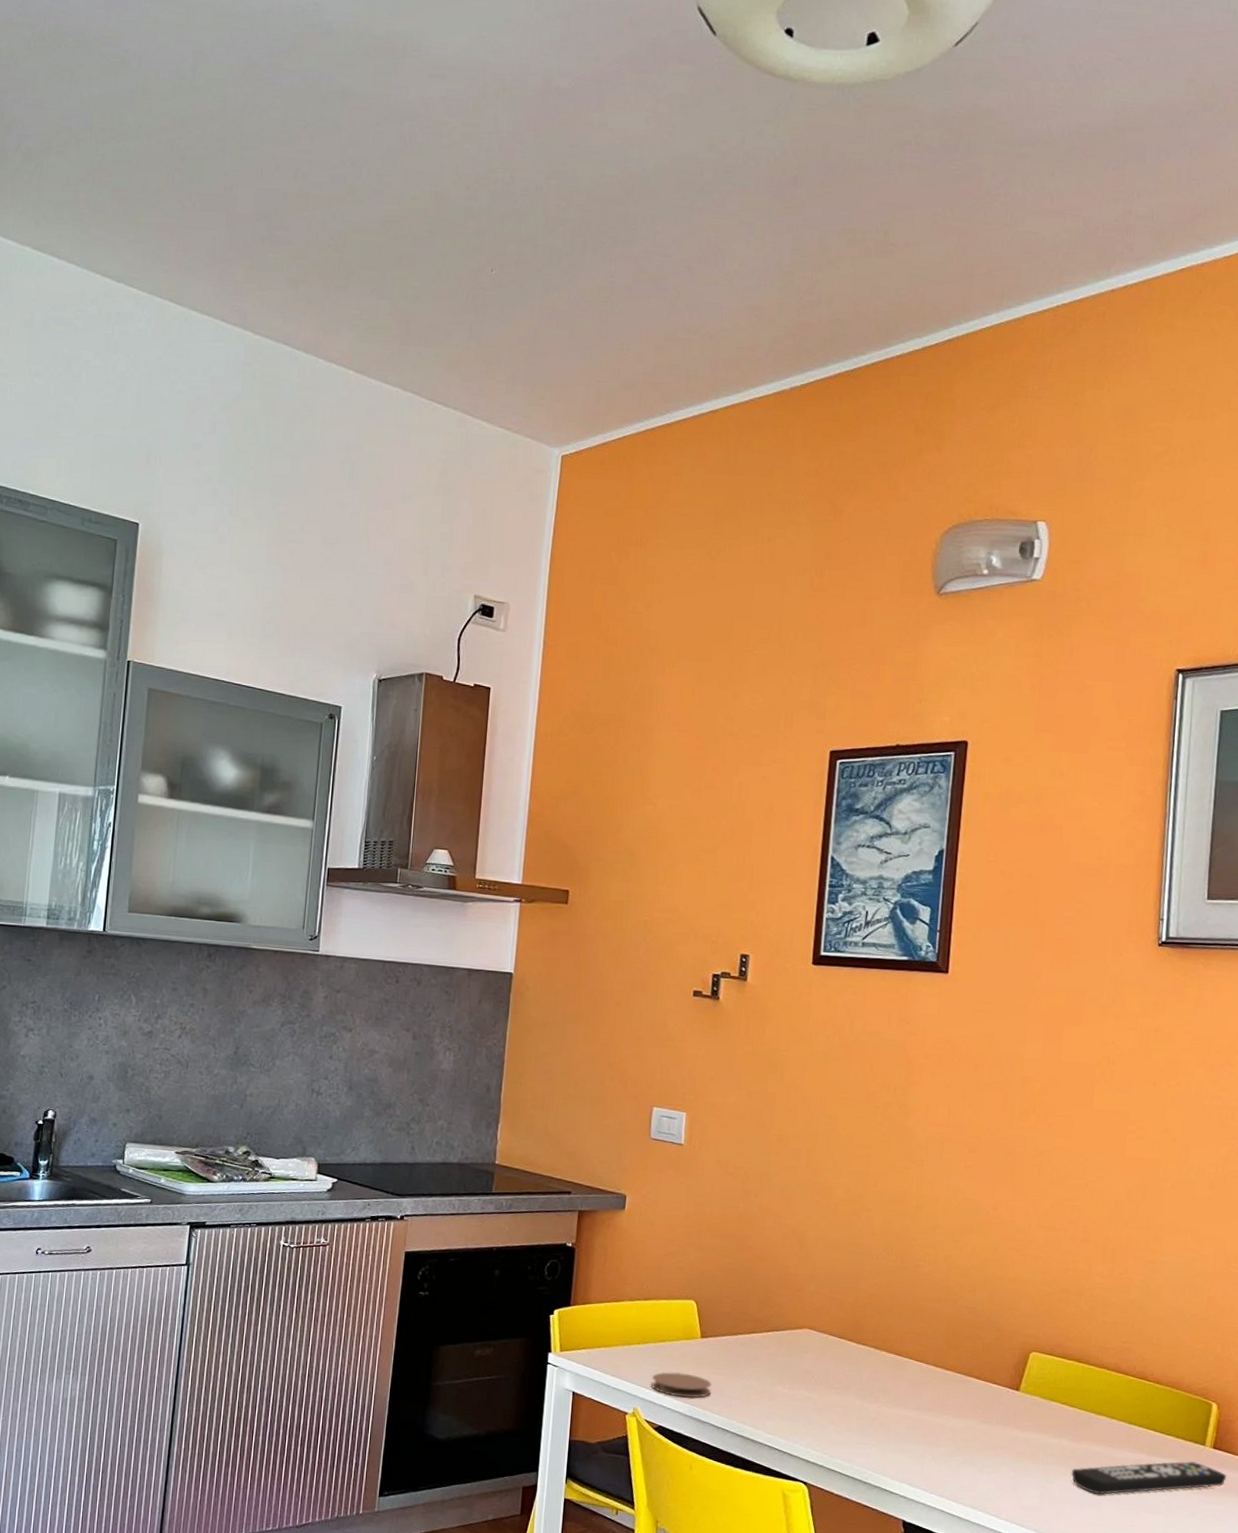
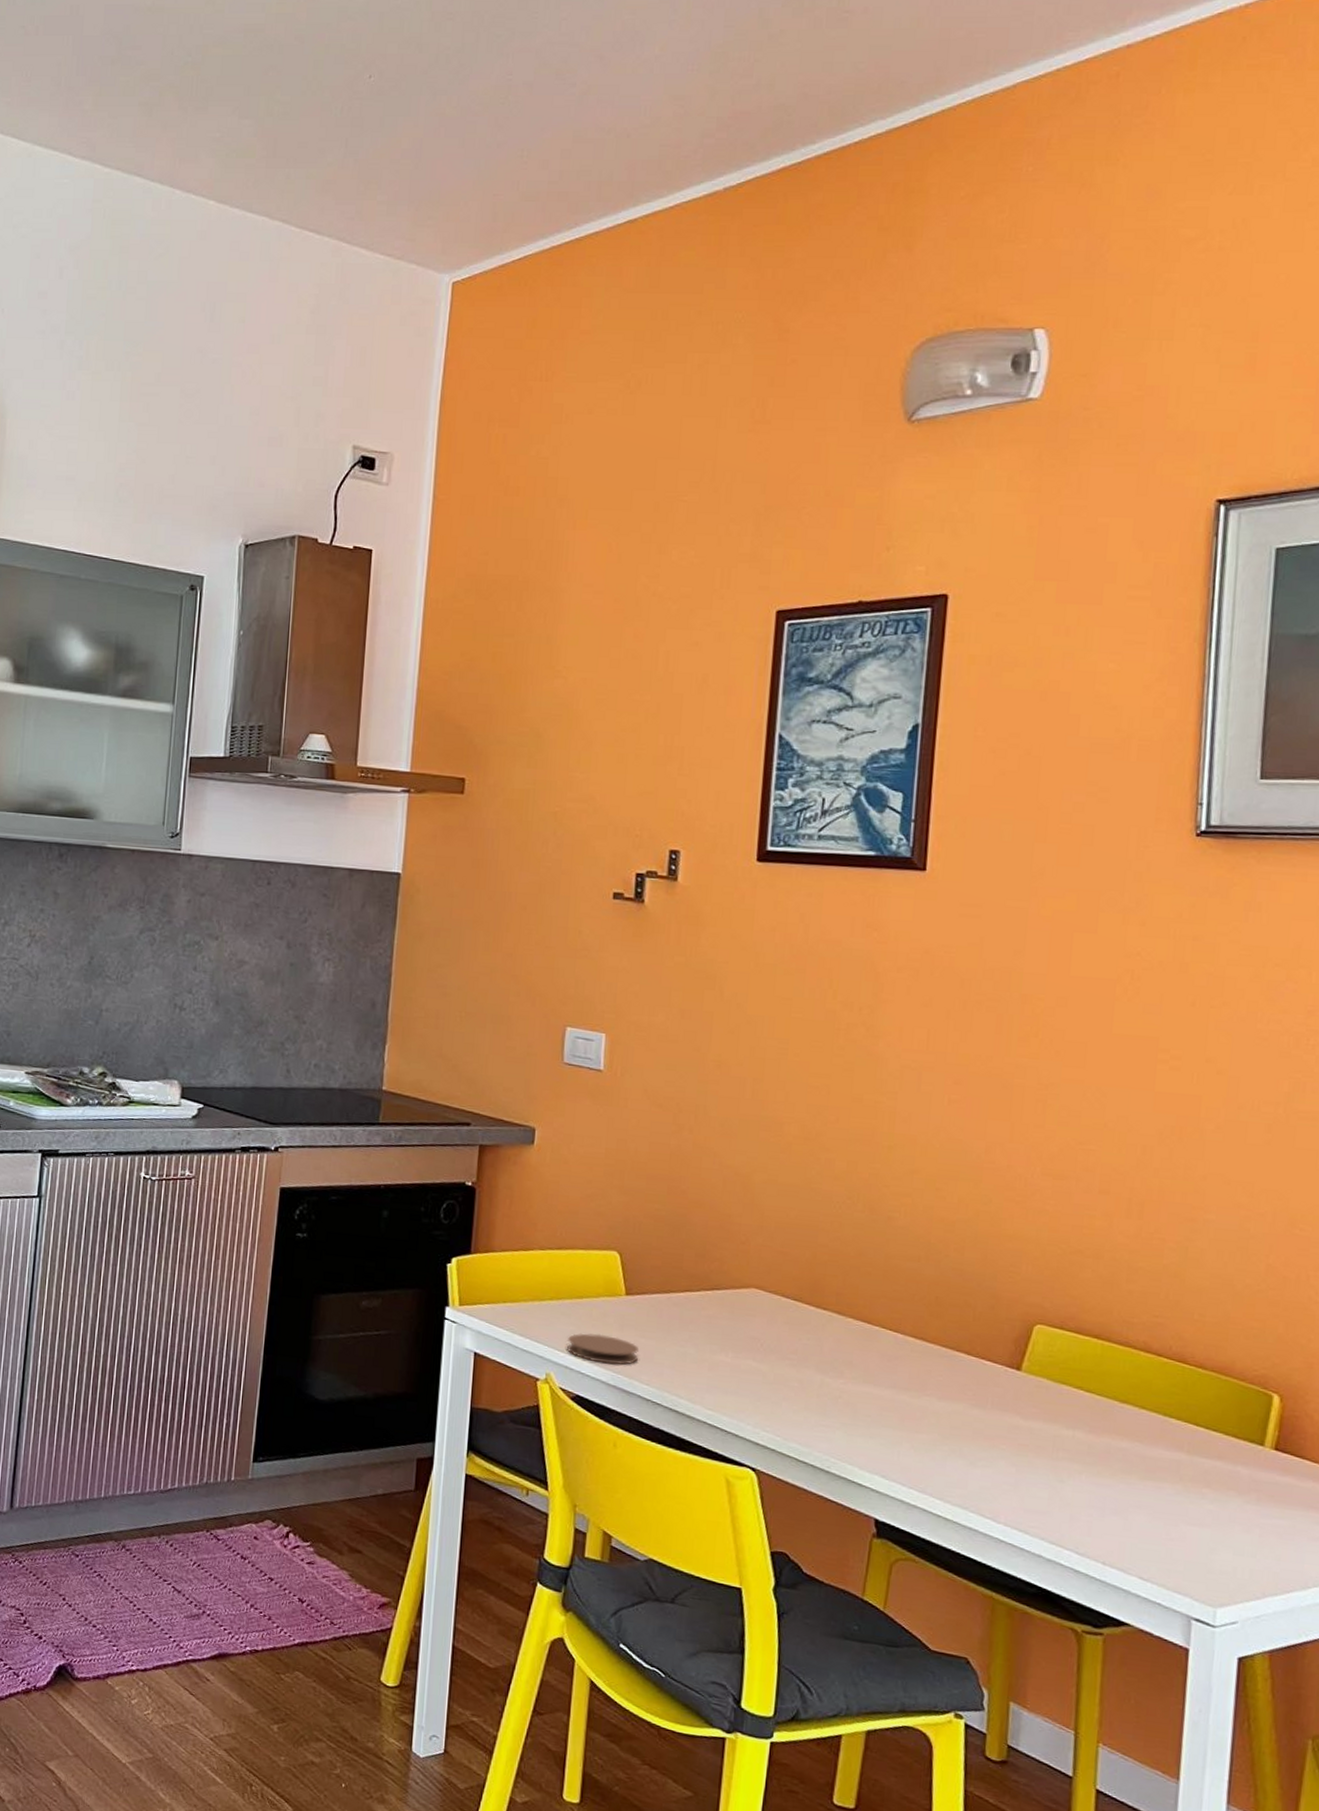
remote control: present [1071,1461,1227,1495] -> none [1088,1463,1294,1500]

